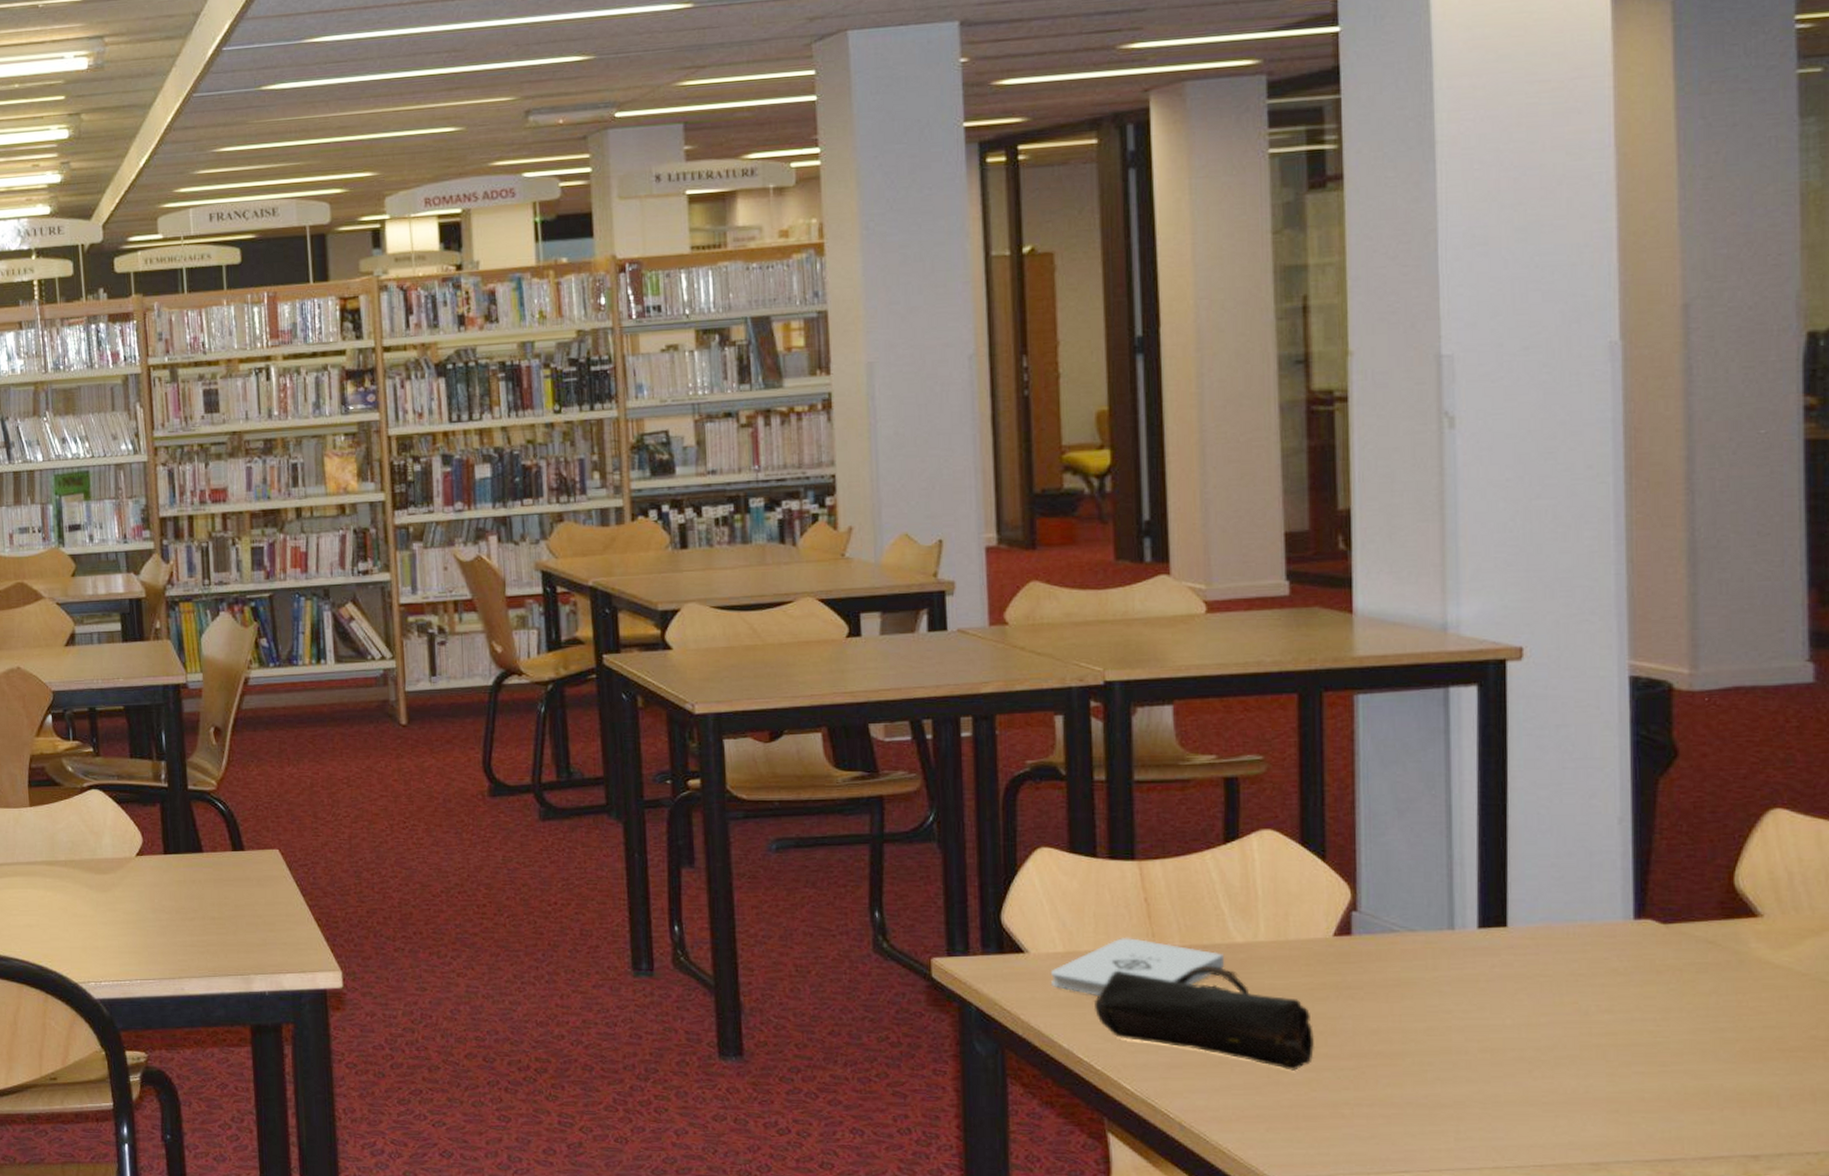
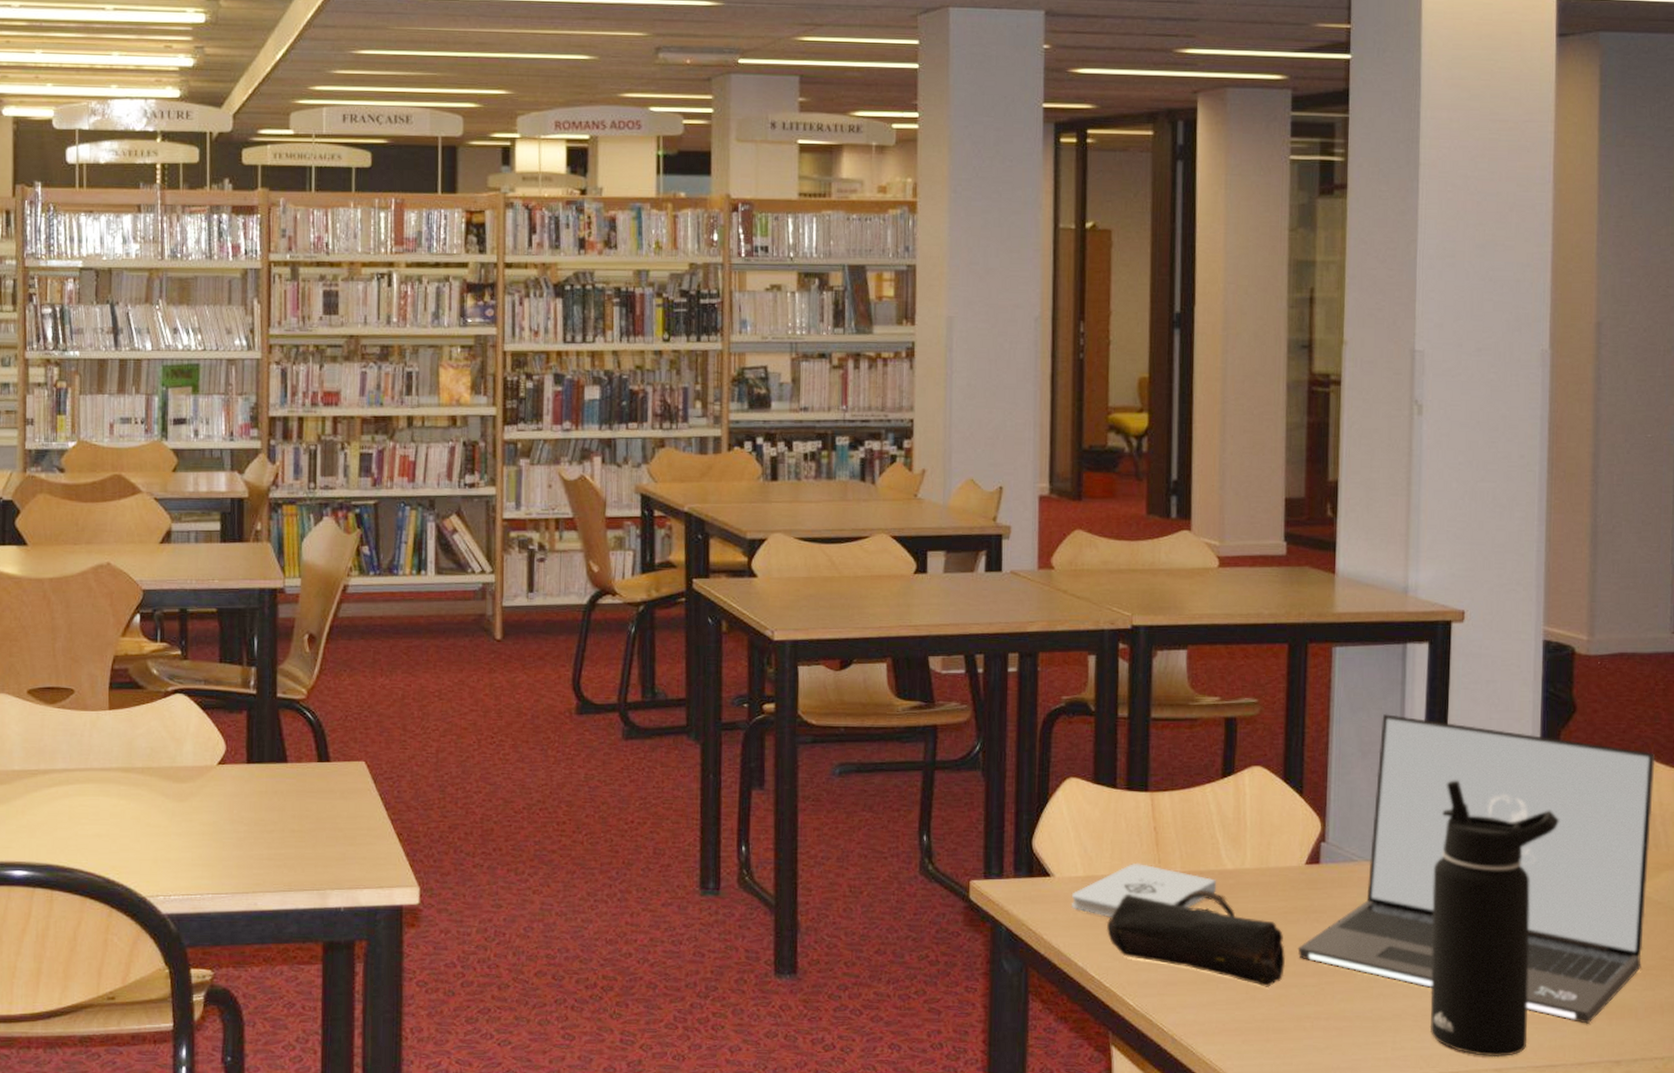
laptop: none [1329,766,1790,1113] -> present [1297,713,1656,1024]
water bottle: none [1498,839,1661,1150] -> present [1429,780,1559,1058]

